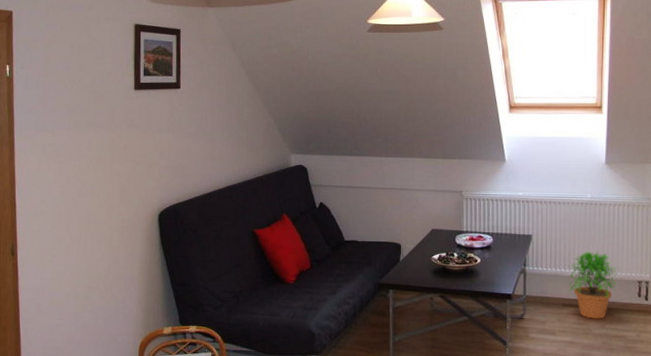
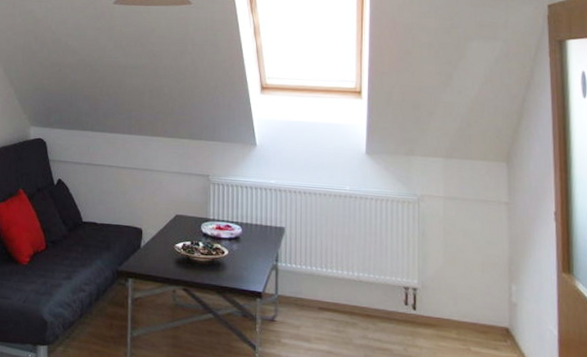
potted plant: present [568,251,617,319] -> none [325,249,381,328]

